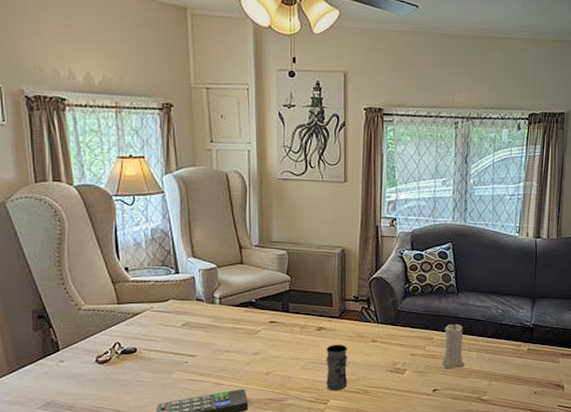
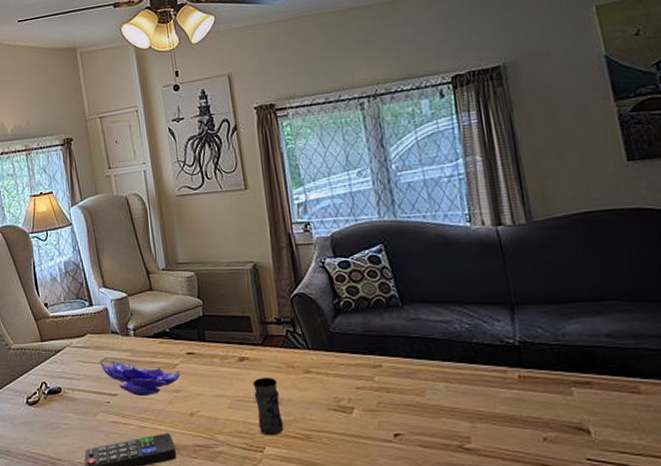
decorative bowl: none [181,325,262,357] -> present [100,360,181,396]
candle: present [442,322,465,369] -> none [394,343,431,407]

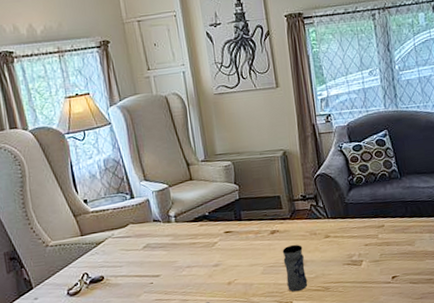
decorative bowl: present [100,360,181,396] -> none [142,245,220,274]

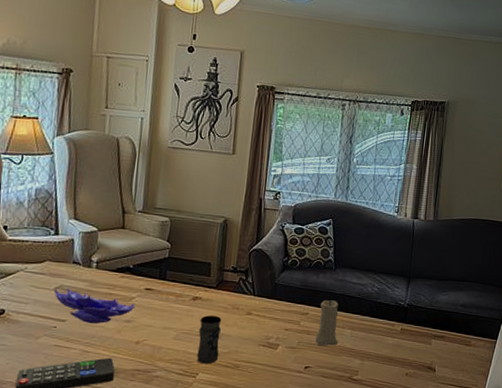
decorative bowl: none [142,245,220,274] -> present [54,288,136,324]
candle: none [394,206,419,255] -> present [315,298,339,347]

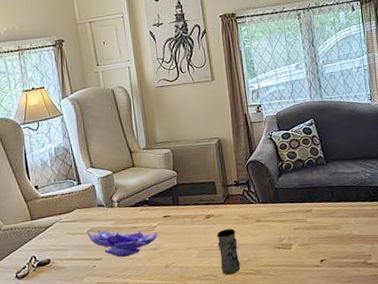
candle: present [315,298,339,347] -> none [321,191,345,239]

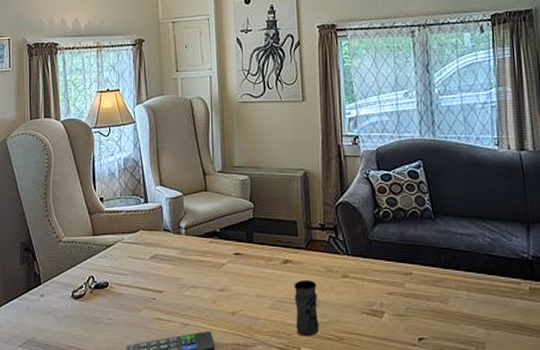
decorative bowl: present [87,229,158,258] -> none [149,257,227,293]

